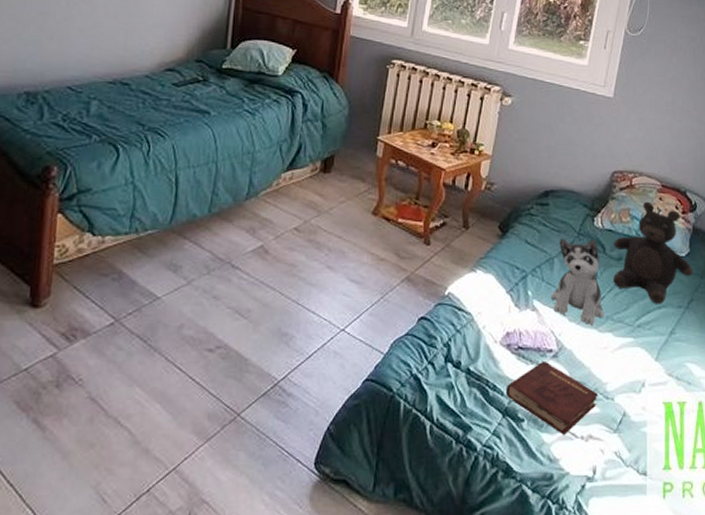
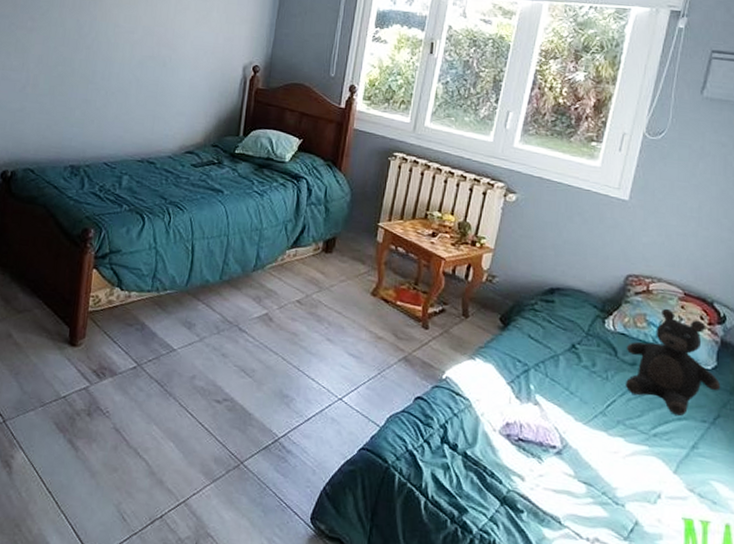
hardback book: present [505,360,599,435] -> none [504,455,607,533]
plush toy: present [550,238,605,326] -> none [554,336,615,428]

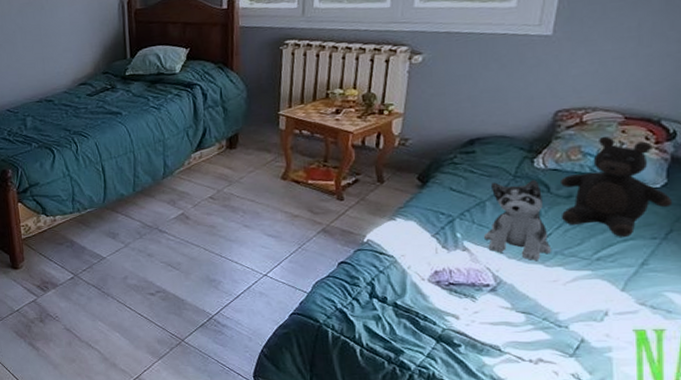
plush toy: none [554,336,615,428] -> present [483,180,552,262]

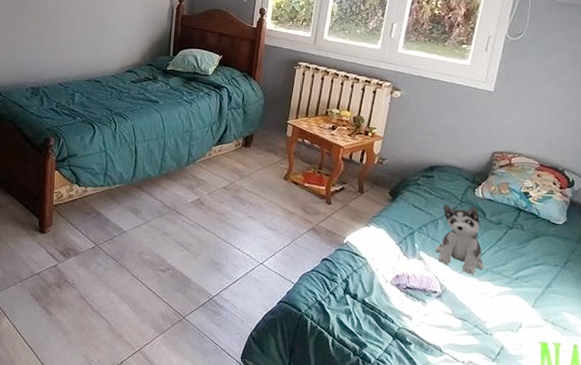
teddy bear: present [559,136,673,237] -> none [492,177,570,262]

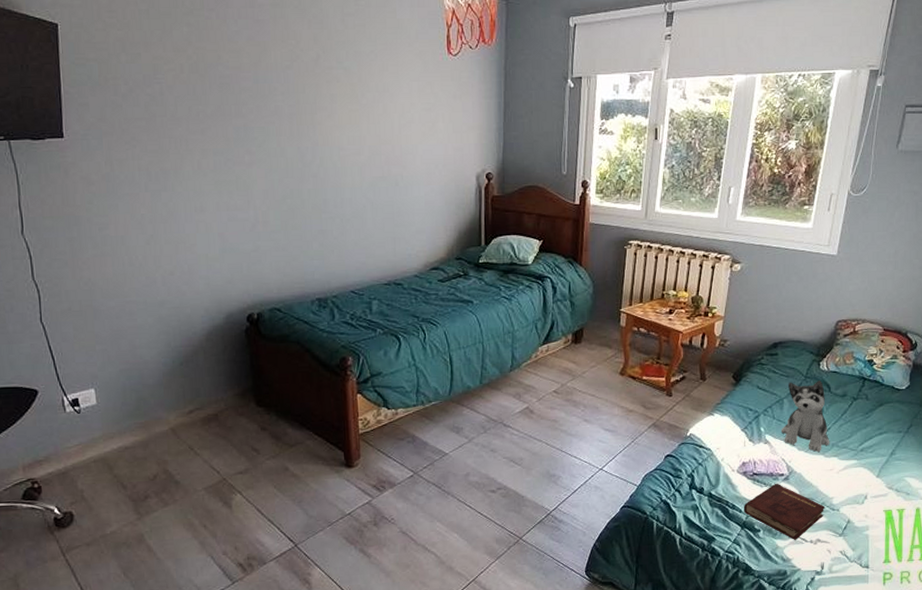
hardback book: none [395,299,478,358] -> present [743,483,825,540]

